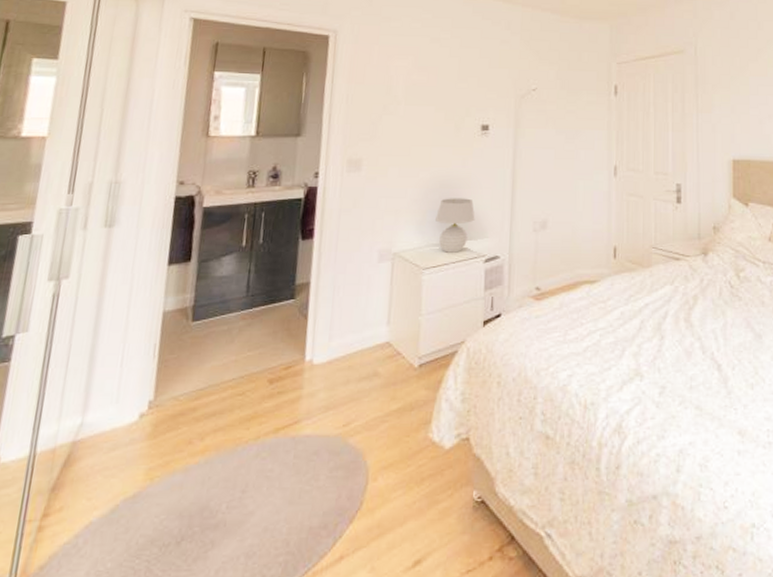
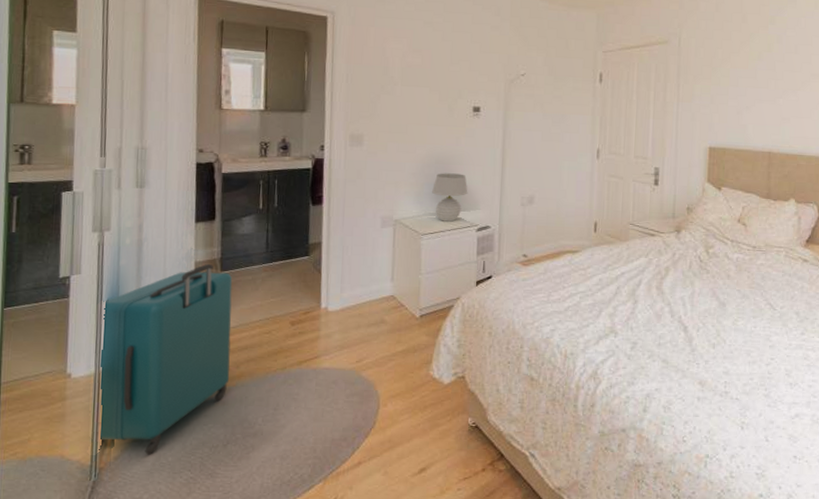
suitcase: none [21,313,205,561] -> present [99,263,233,455]

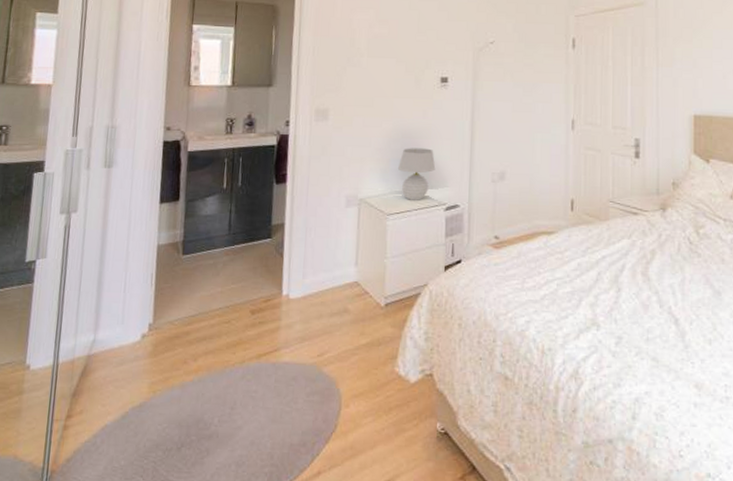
suitcase: present [99,263,233,455] -> none [52,246,194,457]

